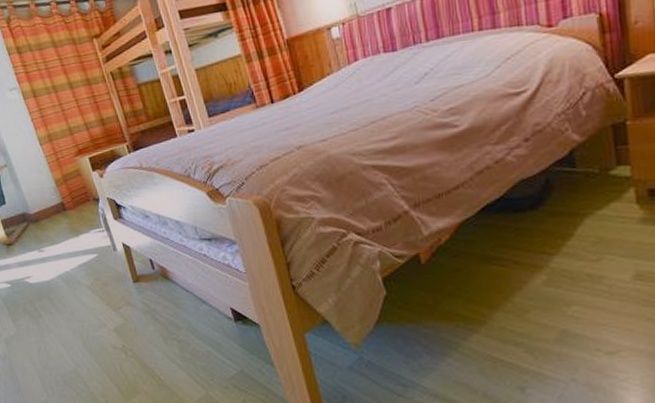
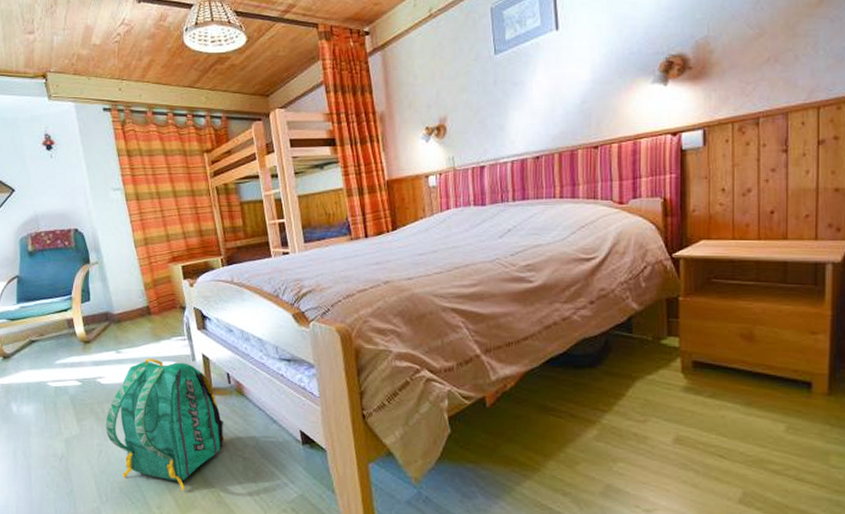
backpack: none [39,253,158,377] -> present [105,358,225,490]

